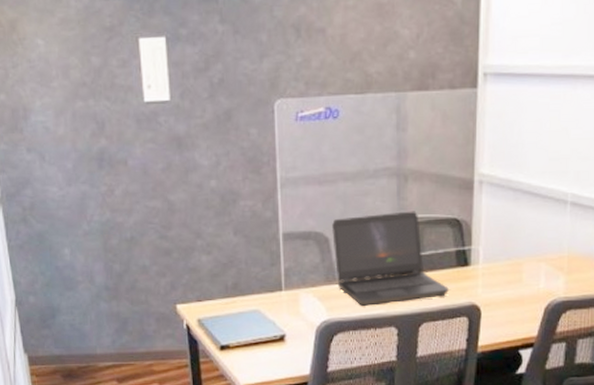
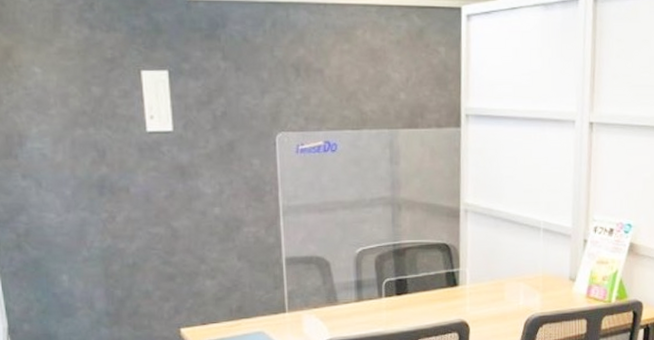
laptop computer: present [332,211,449,306] -> none [332,237,440,325]

